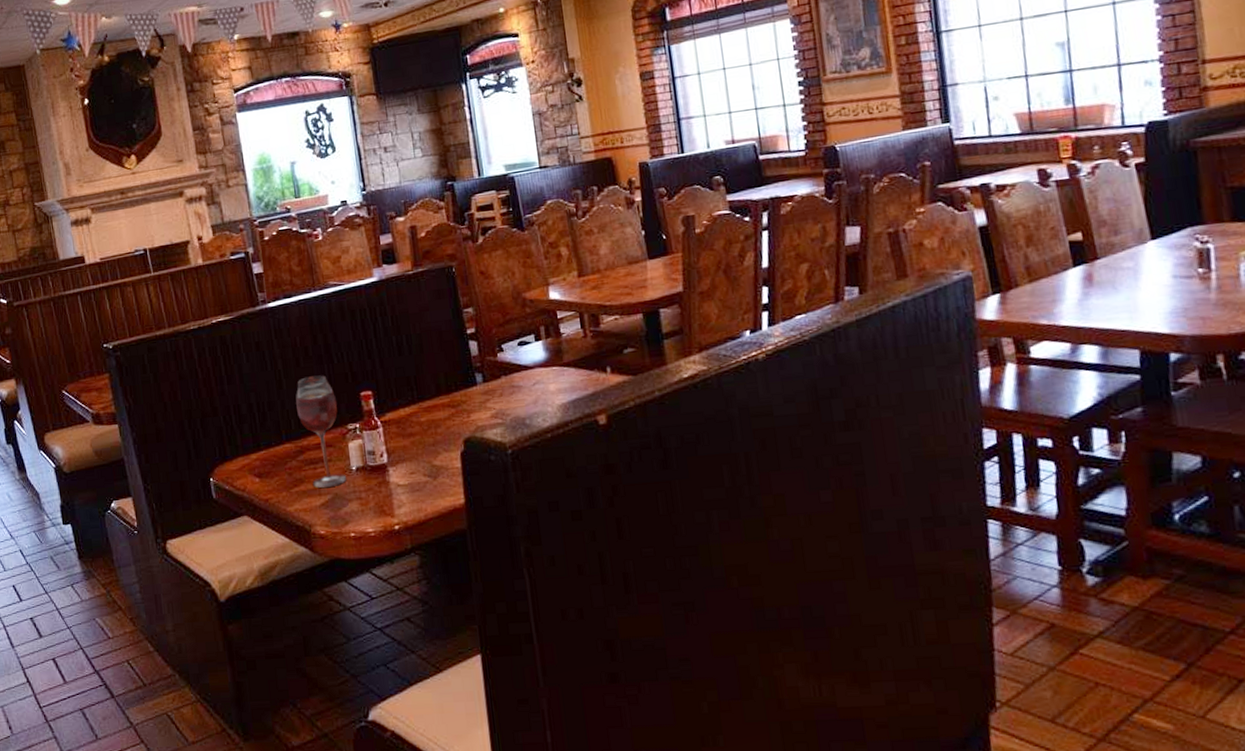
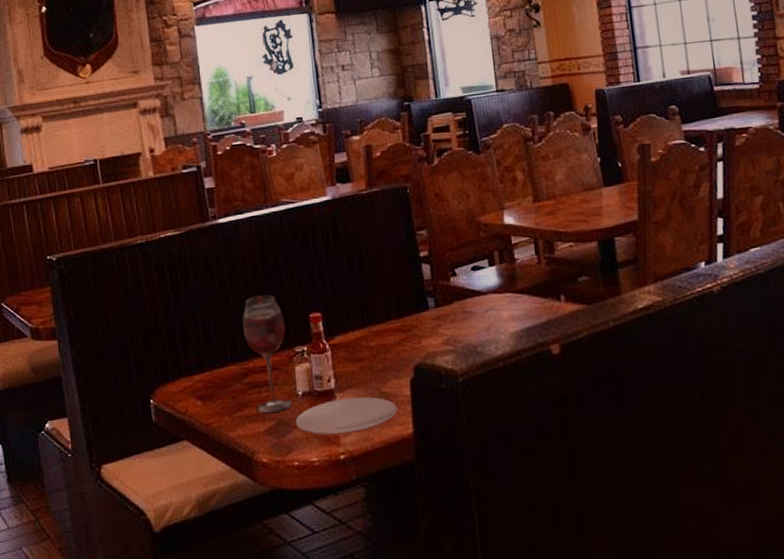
plate: none [350,469,449,508] -> present [295,396,398,436]

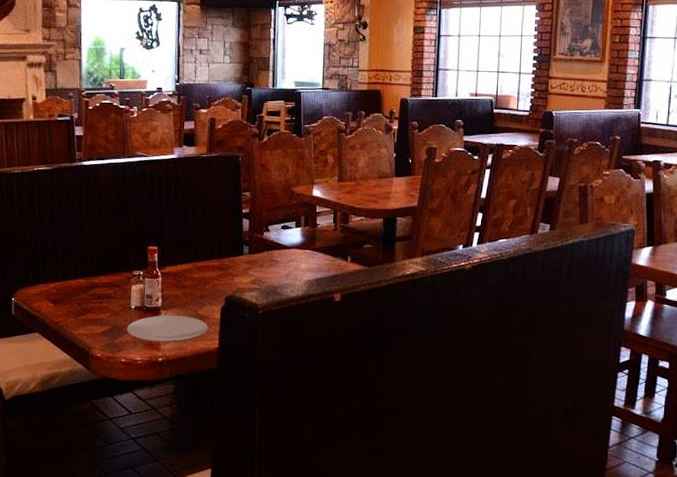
wineglass: present [242,295,293,414] -> none [92,227,128,320]

